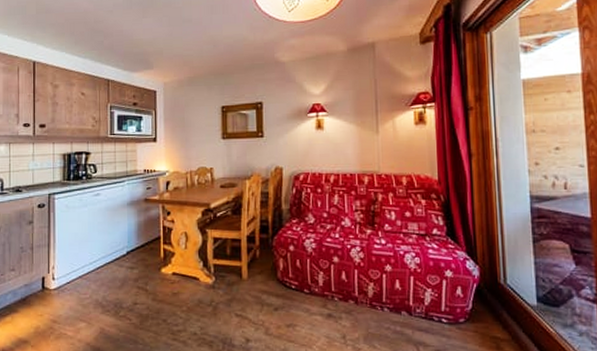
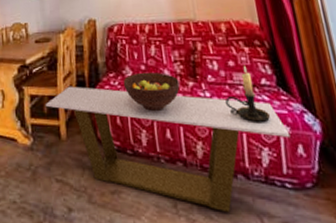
coffee table: none [228,230,452,343] -> present [45,86,291,213]
fruit bowl: none [305,219,358,255] -> present [123,72,180,111]
candle holder: none [399,216,438,268] -> present [225,65,271,124]

